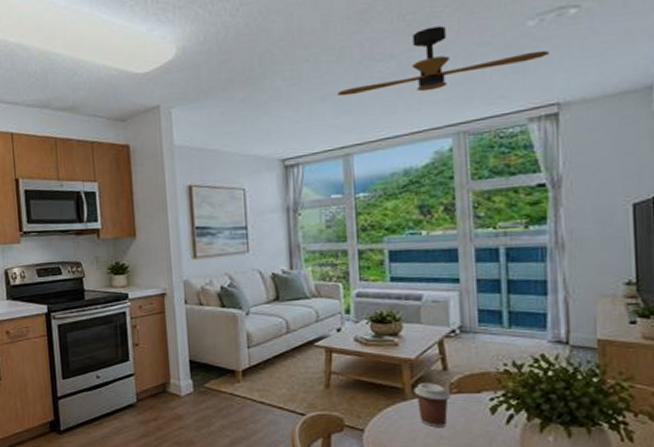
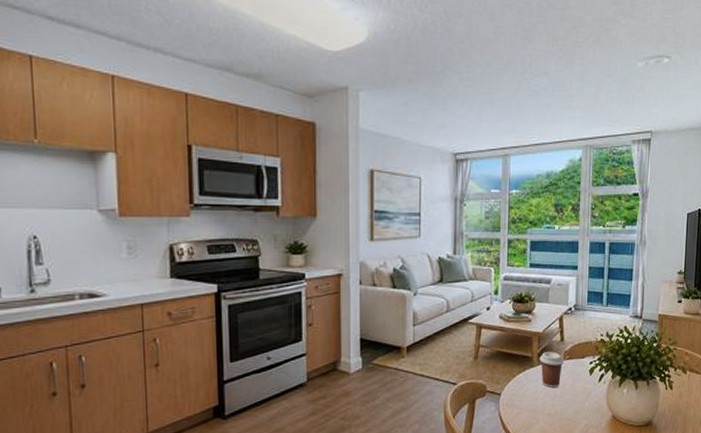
ceiling fan: present [336,26,551,96] -> none [502,54,650,108]

